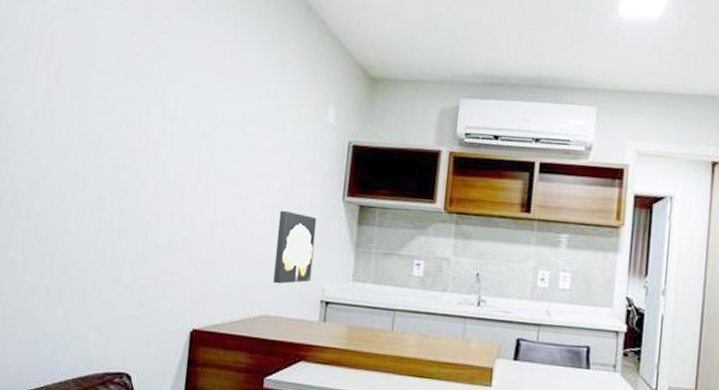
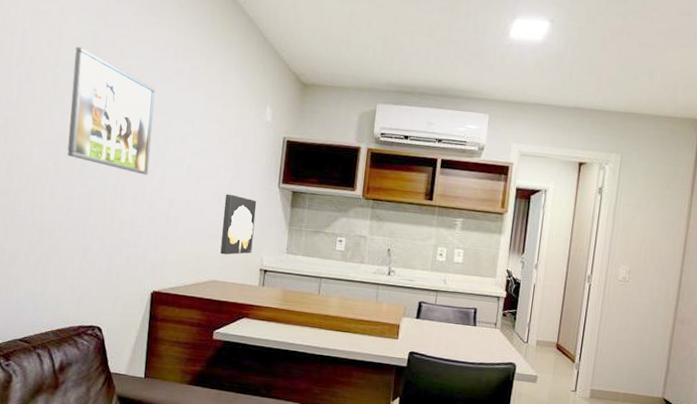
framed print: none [97,46,200,191] -> present [67,47,155,175]

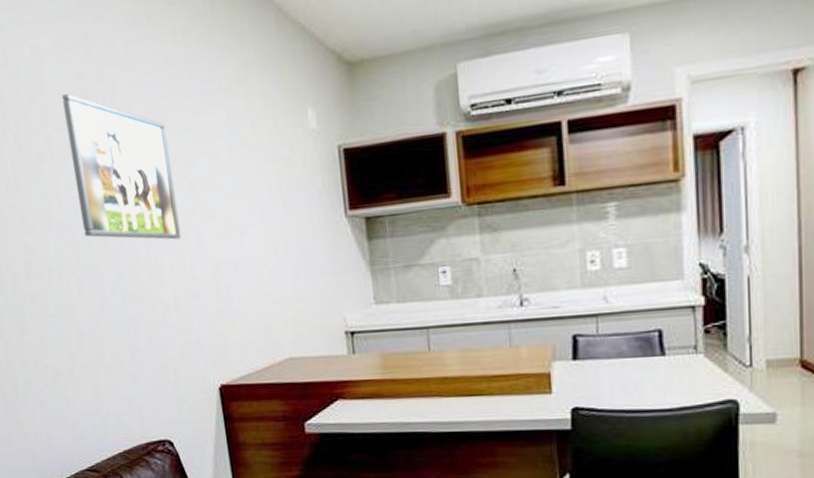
wall art: present [220,194,257,255] -> none [280,239,330,322]

